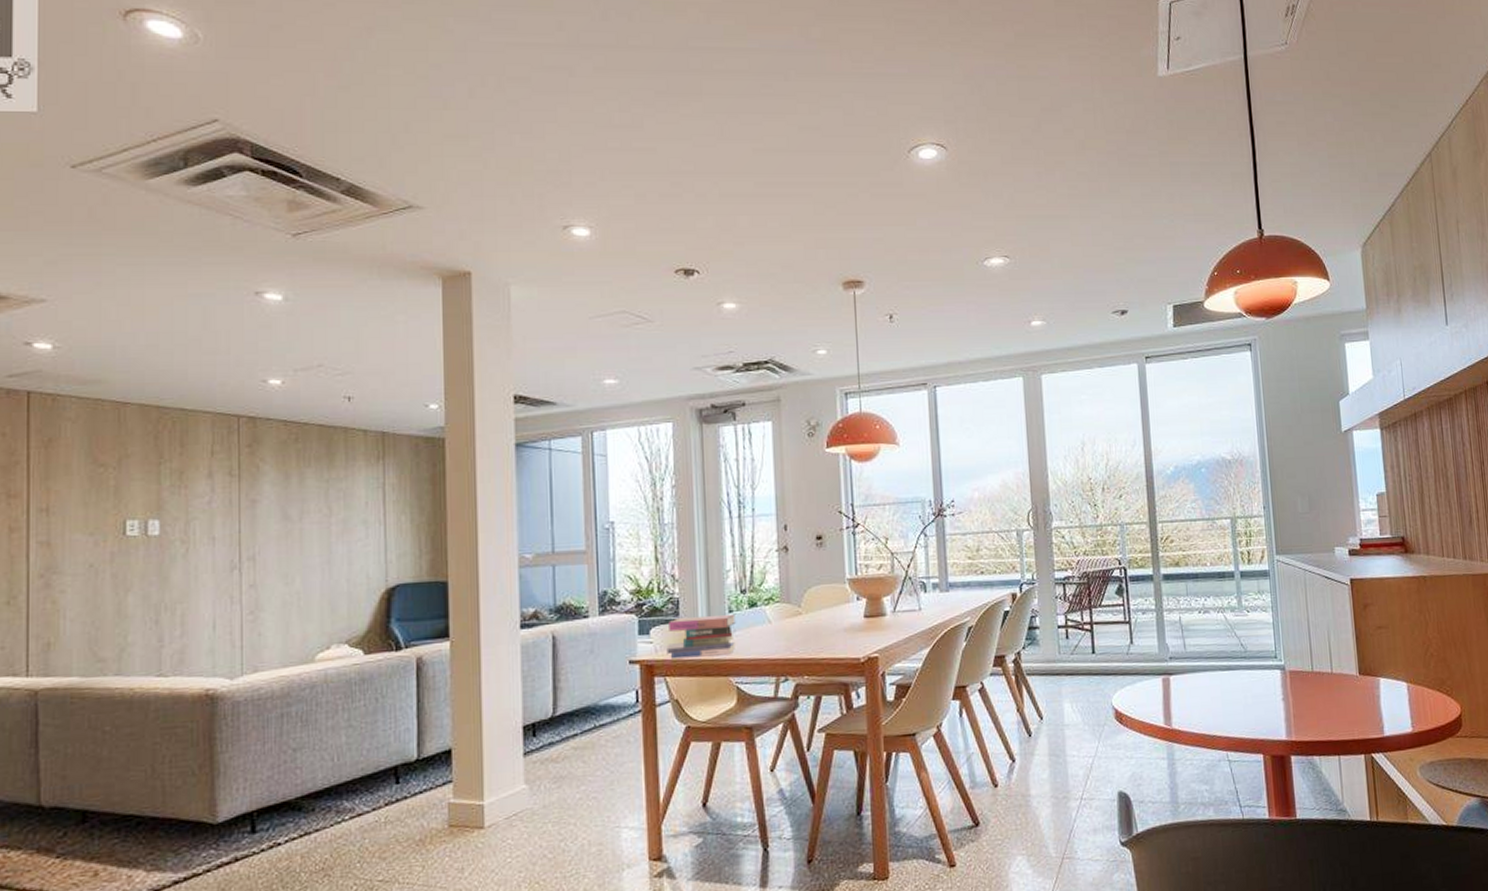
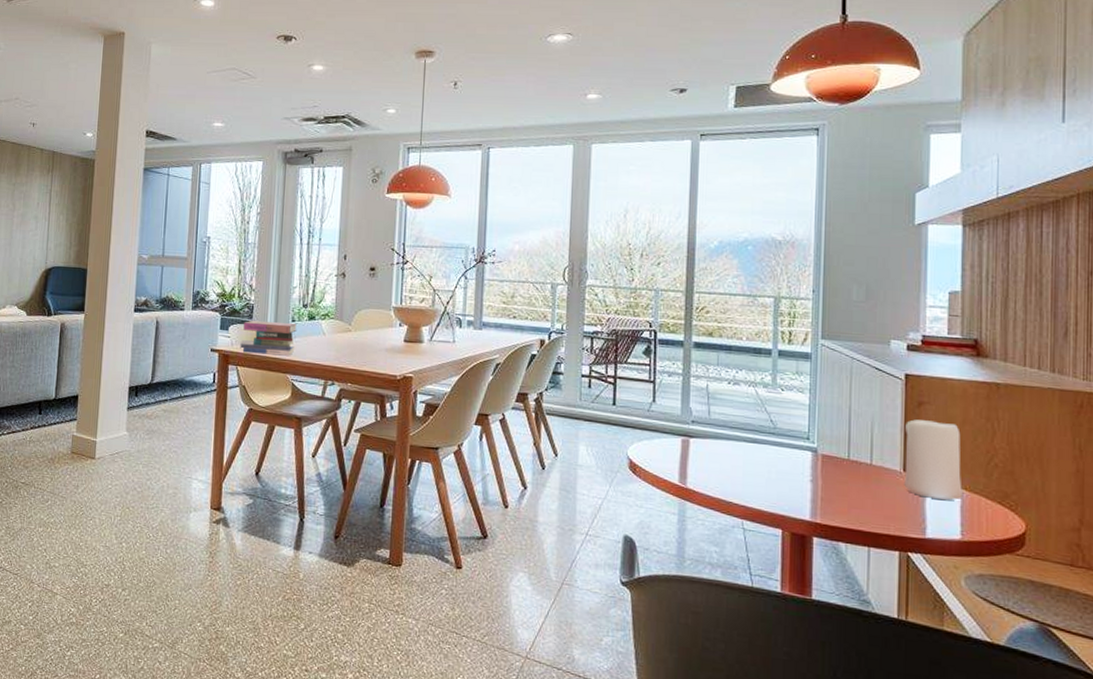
candle: none [1355,621,1409,697] -> present [904,419,963,501]

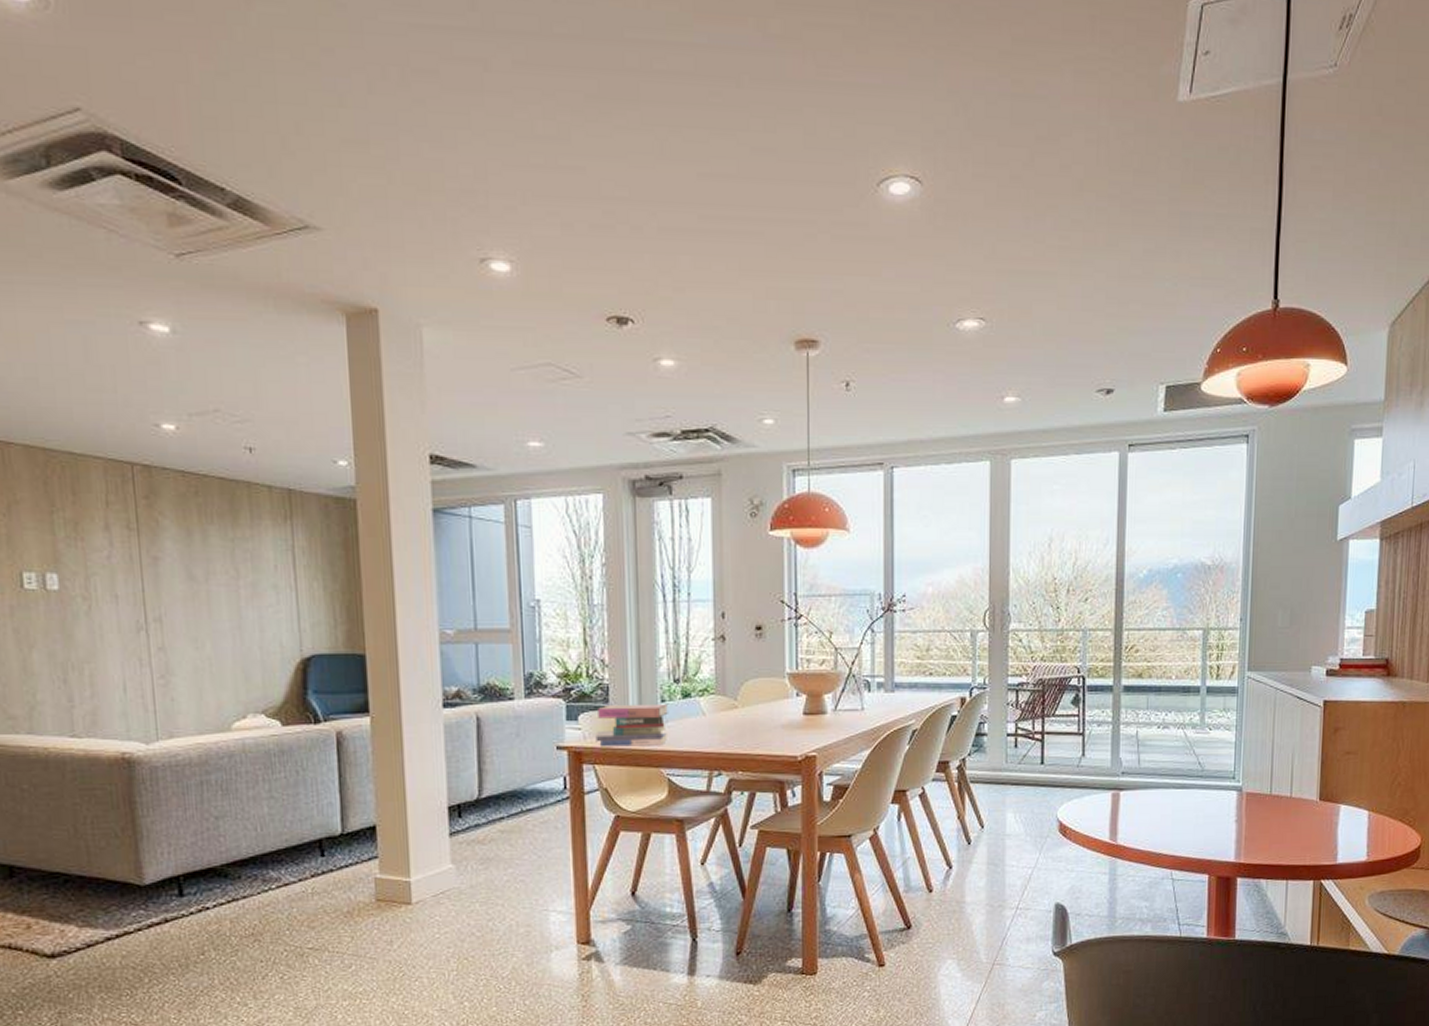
candle: present [904,419,963,501] -> none [1319,746,1370,825]

